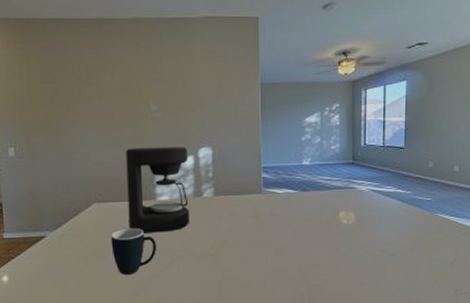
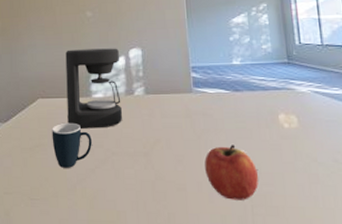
apple: none [270,241,316,291] -> present [204,145,258,200]

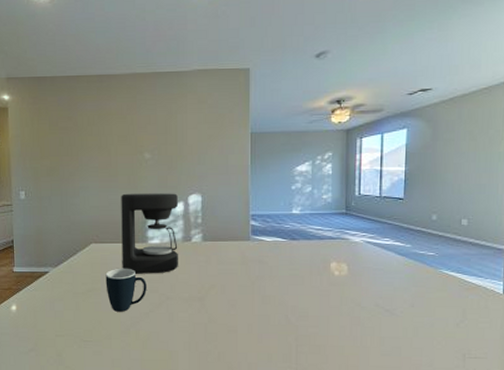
apple: present [204,145,258,200] -> none [256,290,305,340]

